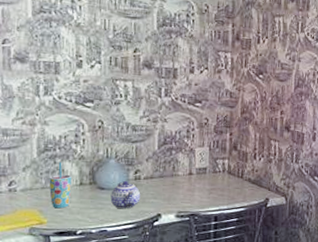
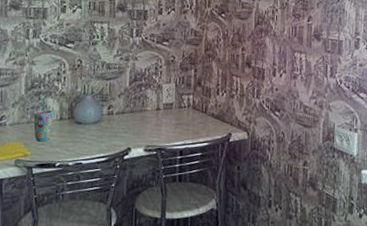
teapot: present [110,180,141,210] -> none [86,115,113,143]

